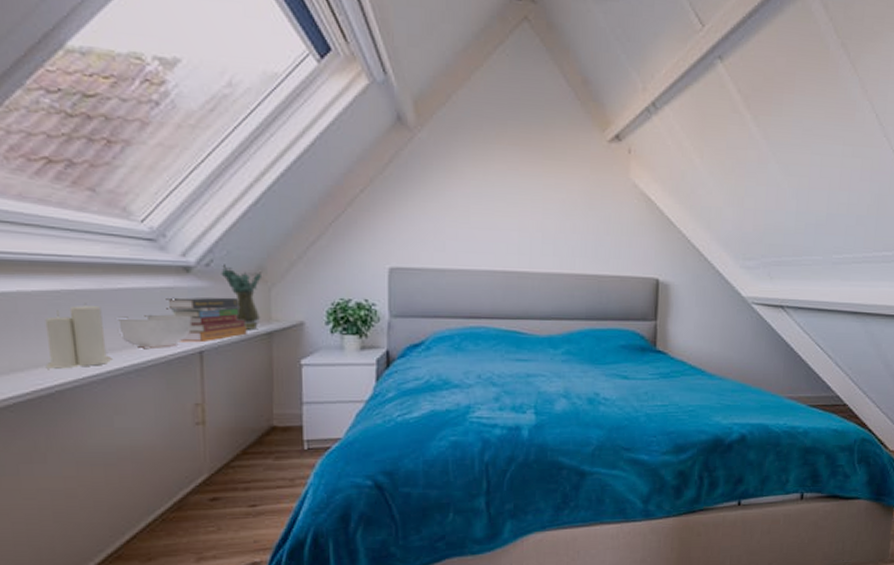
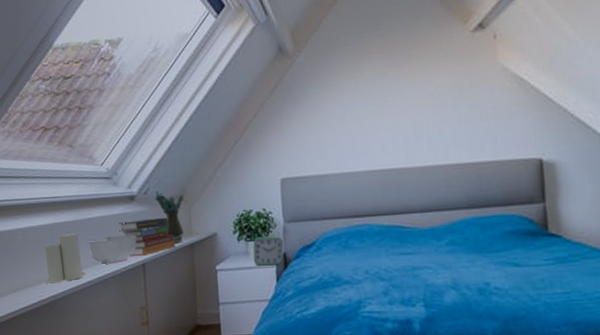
alarm clock: none [349,331,388,363] -> present [253,236,284,266]

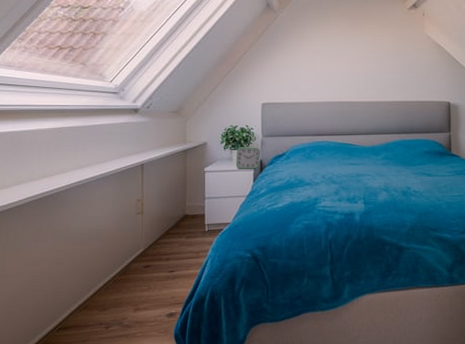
candle: present [44,231,86,284] -> none [50,135,89,178]
bowl: present [86,234,137,264] -> none [92,140,138,163]
books: present [119,217,175,256] -> none [122,127,171,158]
vase: present [155,192,184,243] -> none [156,107,182,149]

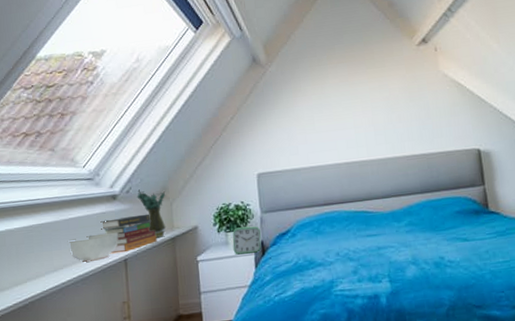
bowl: none [92,140,138,163] -> present [67,232,119,262]
books: none [122,127,171,158] -> present [100,213,157,253]
vase: none [156,107,182,149] -> present [137,190,166,238]

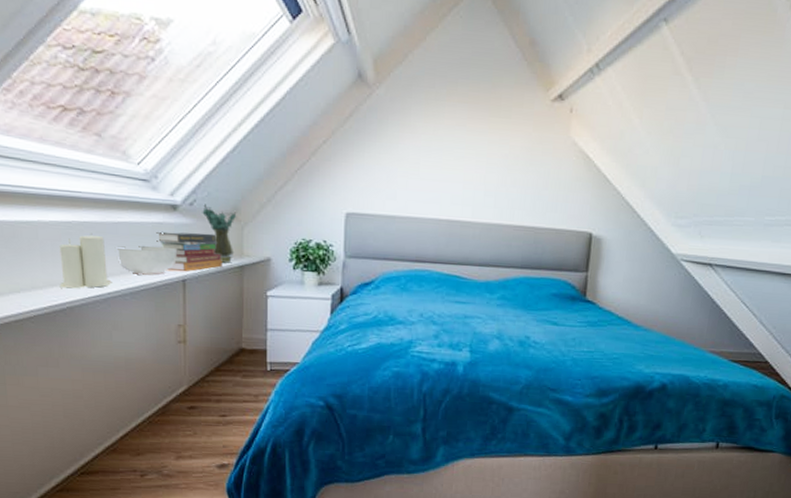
candle: none [22,232,66,286] -> present [59,233,112,289]
alarm clock: present [232,226,262,255] -> none [308,268,342,298]

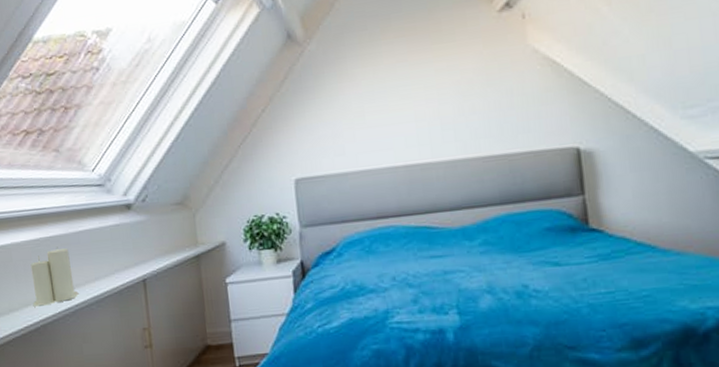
bowl: present [115,246,178,275] -> none [78,247,136,282]
books: present [156,232,223,271] -> none [114,226,179,272]
vase: present [202,205,237,263] -> none [154,199,189,255]

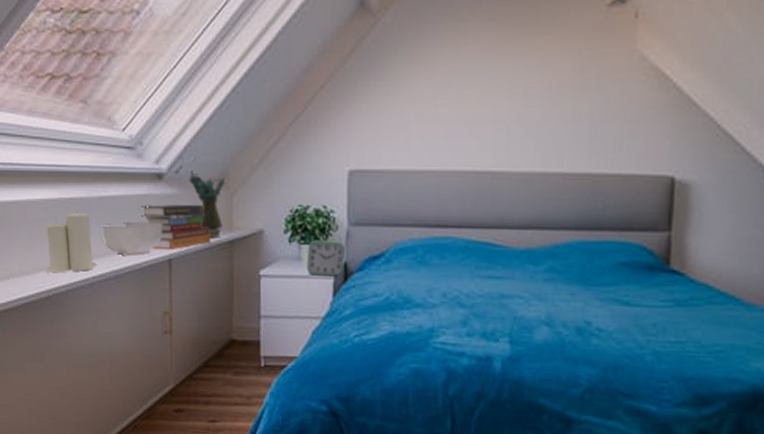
bowl: none [78,247,136,282] -> present [100,222,164,256]
books: none [114,226,179,272] -> present [141,204,211,249]
vase: none [154,199,189,255] -> present [188,172,226,238]
alarm clock: none [266,243,302,277] -> present [307,240,346,277]

